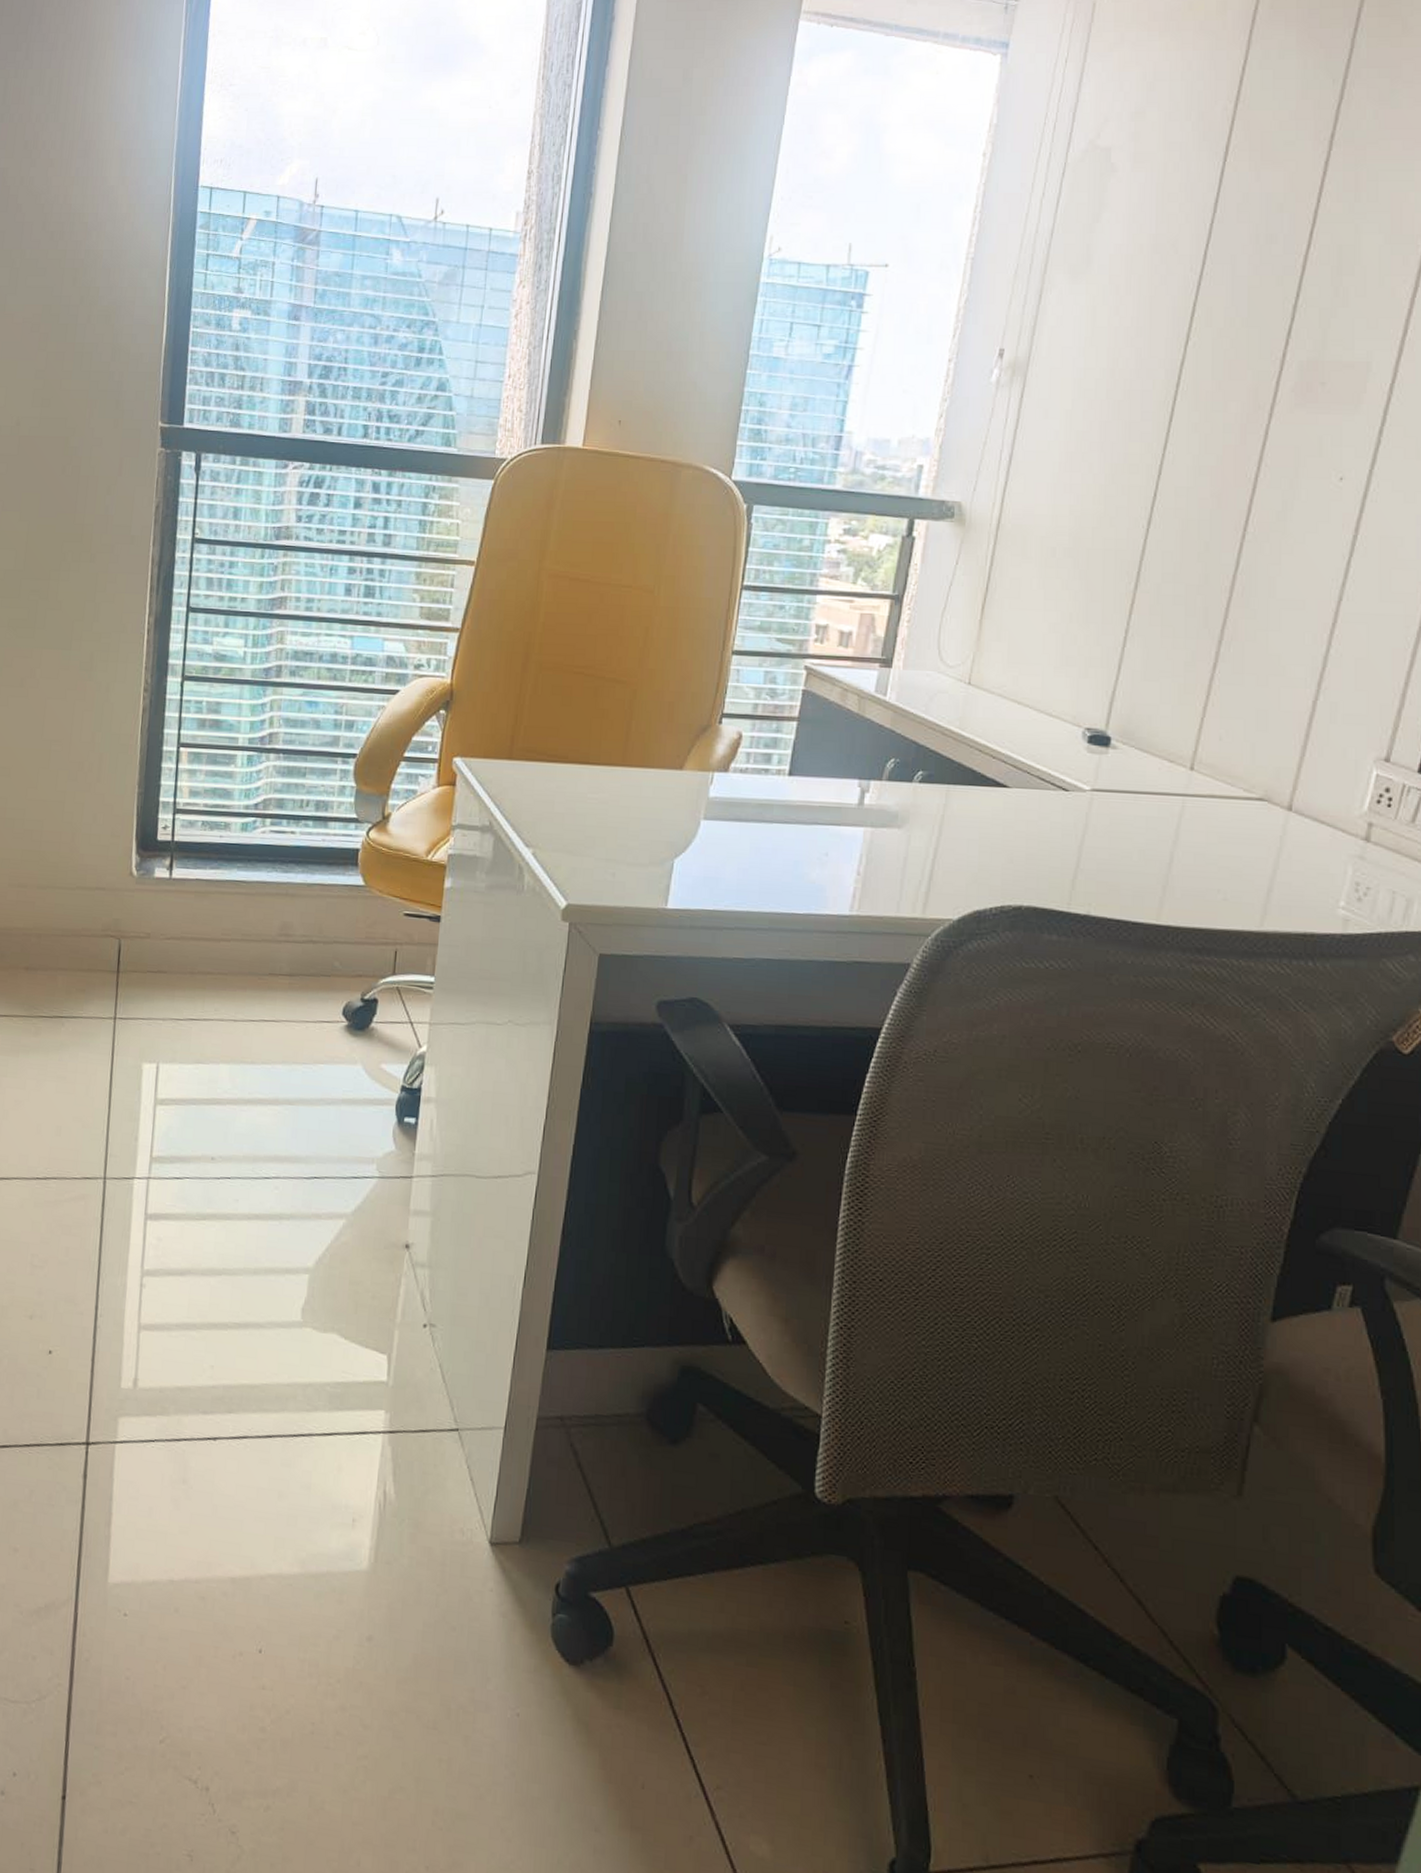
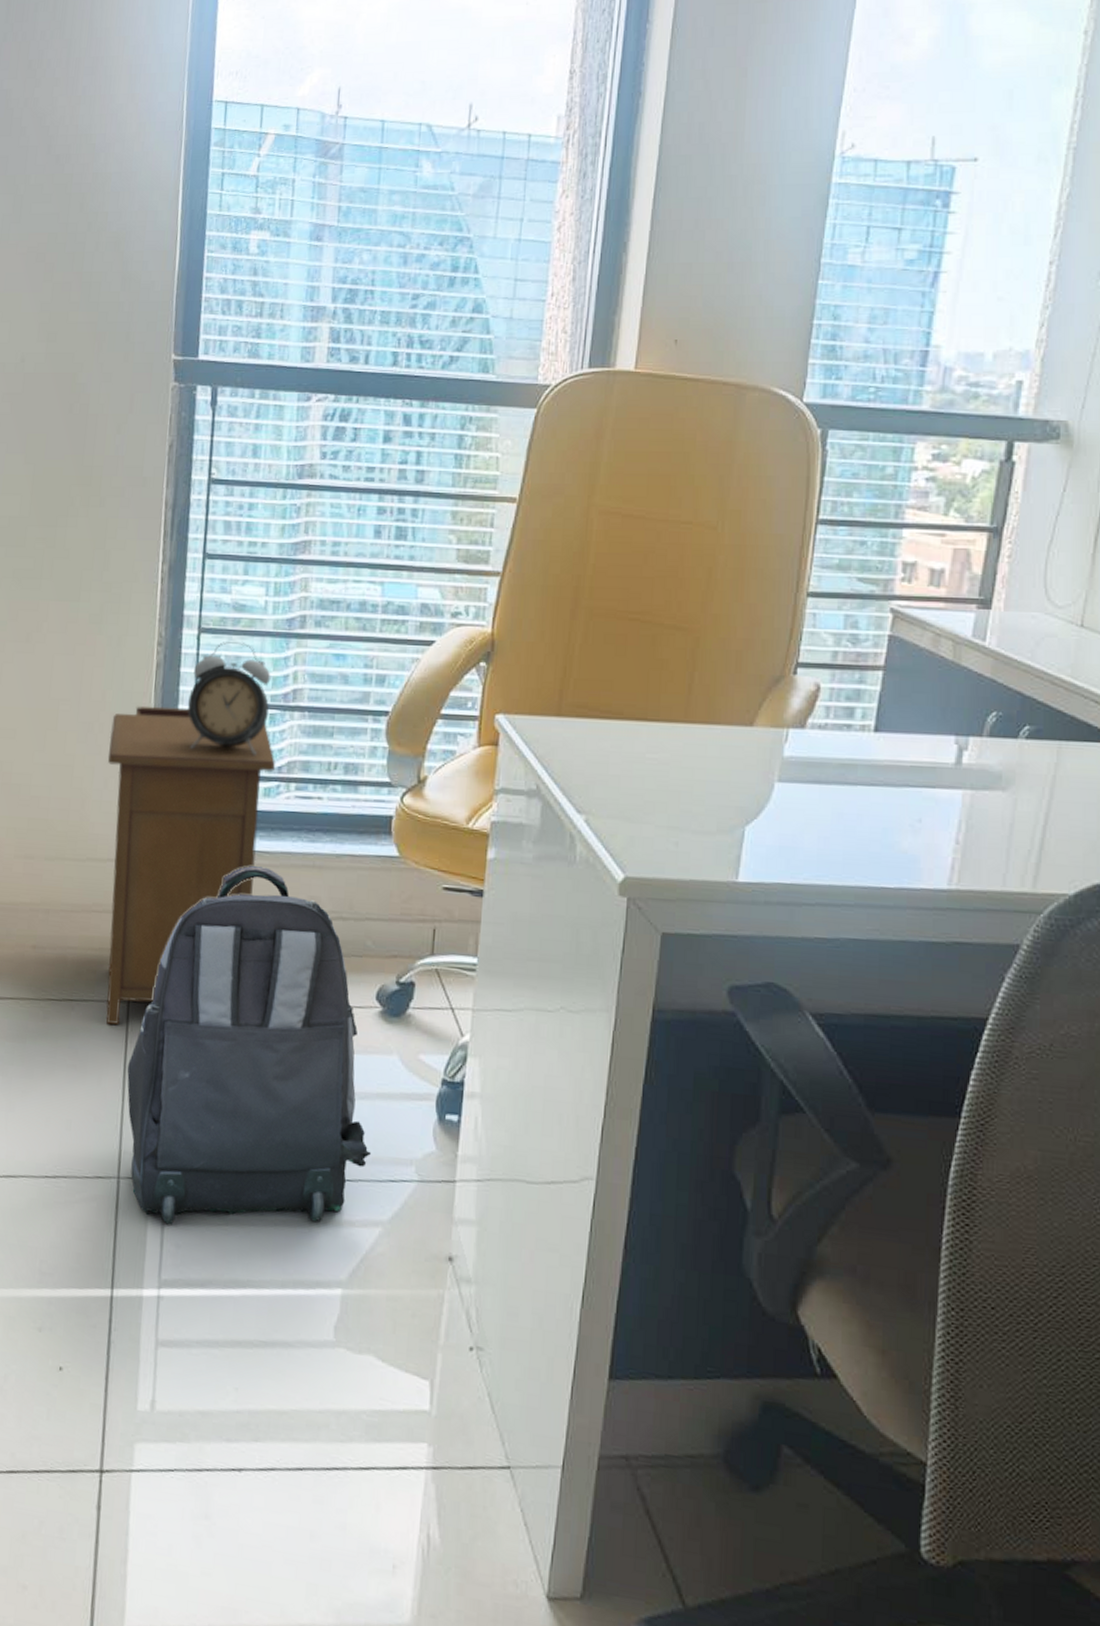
nightstand: none [94,746,253,1040] -> present [106,705,276,1025]
backpack: none [113,893,336,1221] -> present [127,865,371,1225]
alarm clock: none [171,688,249,793] -> present [187,641,271,755]

